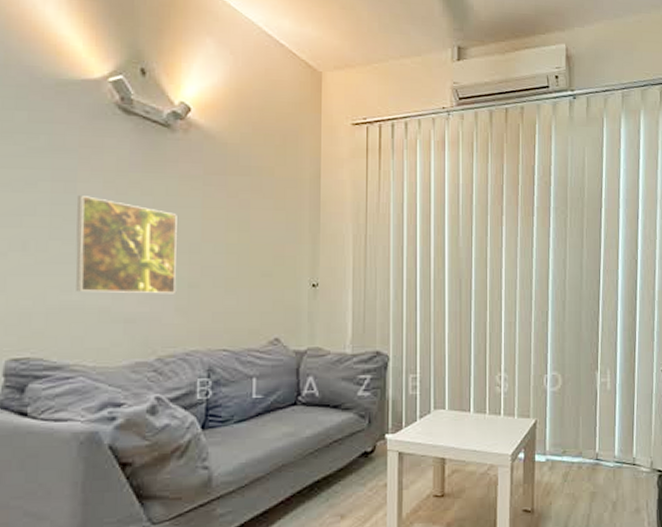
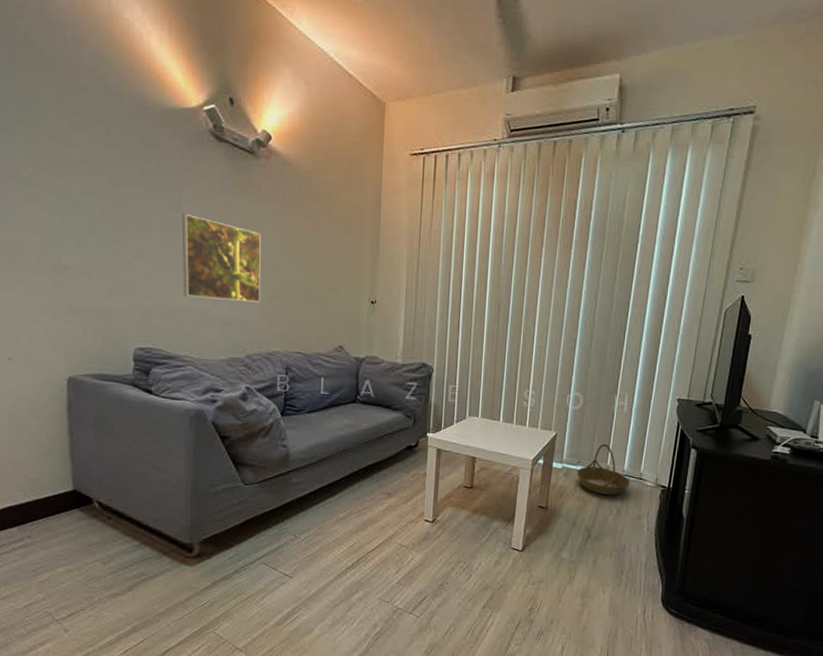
basket: none [563,427,623,489] -> present [576,443,630,496]

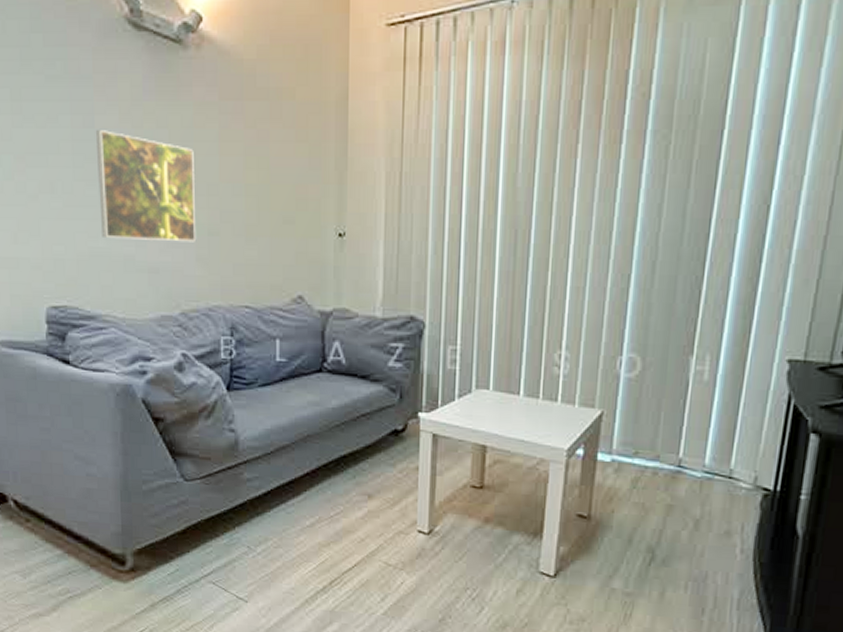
basket: present [576,443,630,496] -> none [633,426,714,502]

